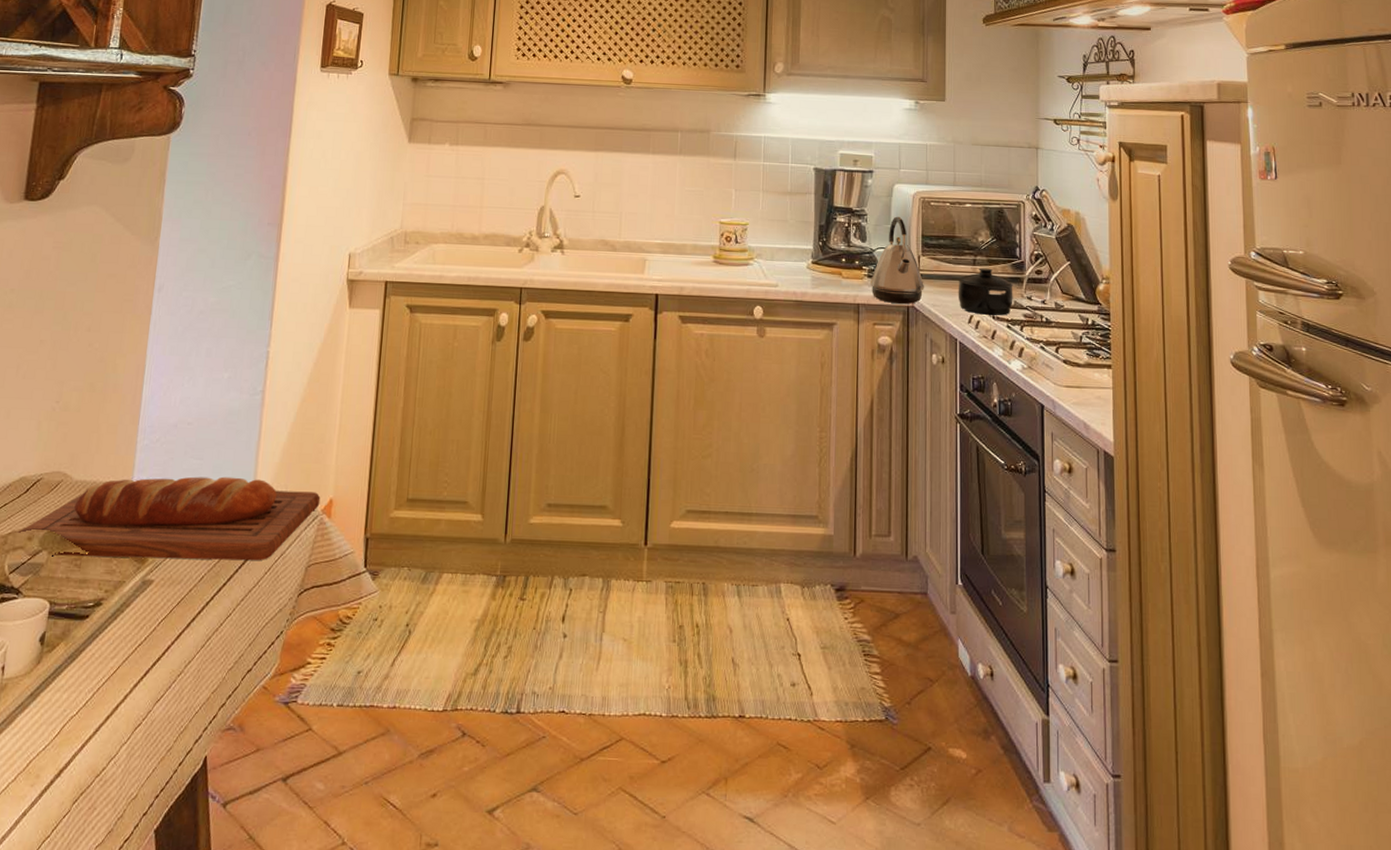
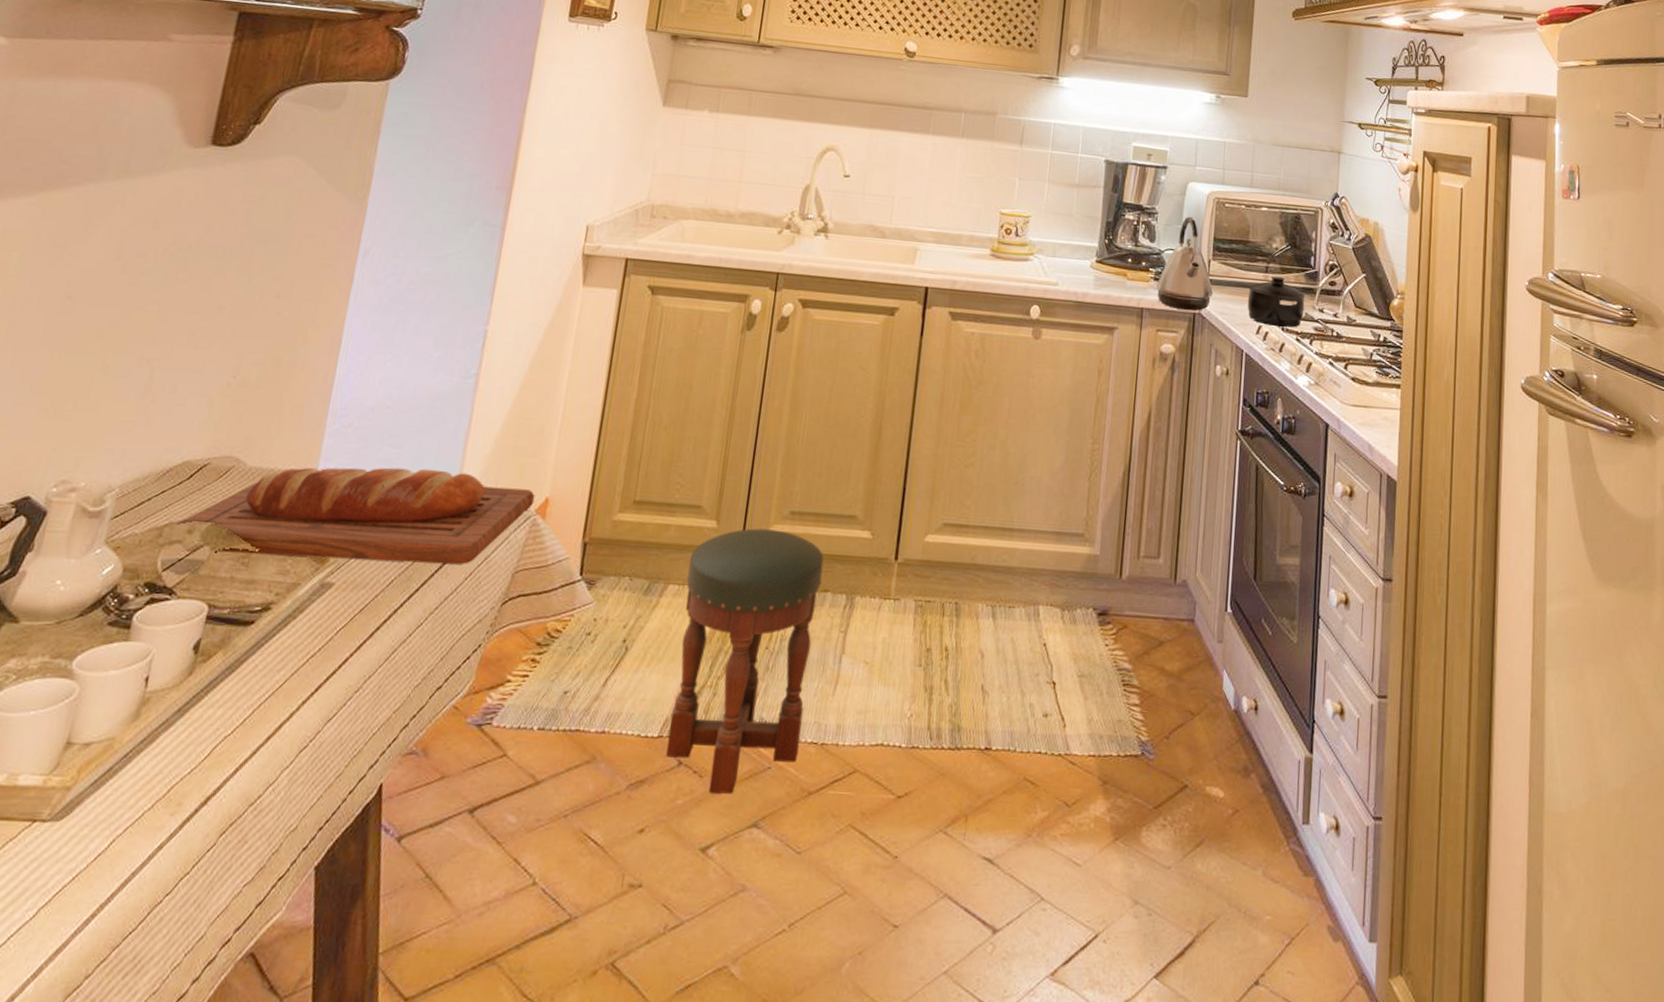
stool: none [451,520,580,761] -> present [666,528,824,794]

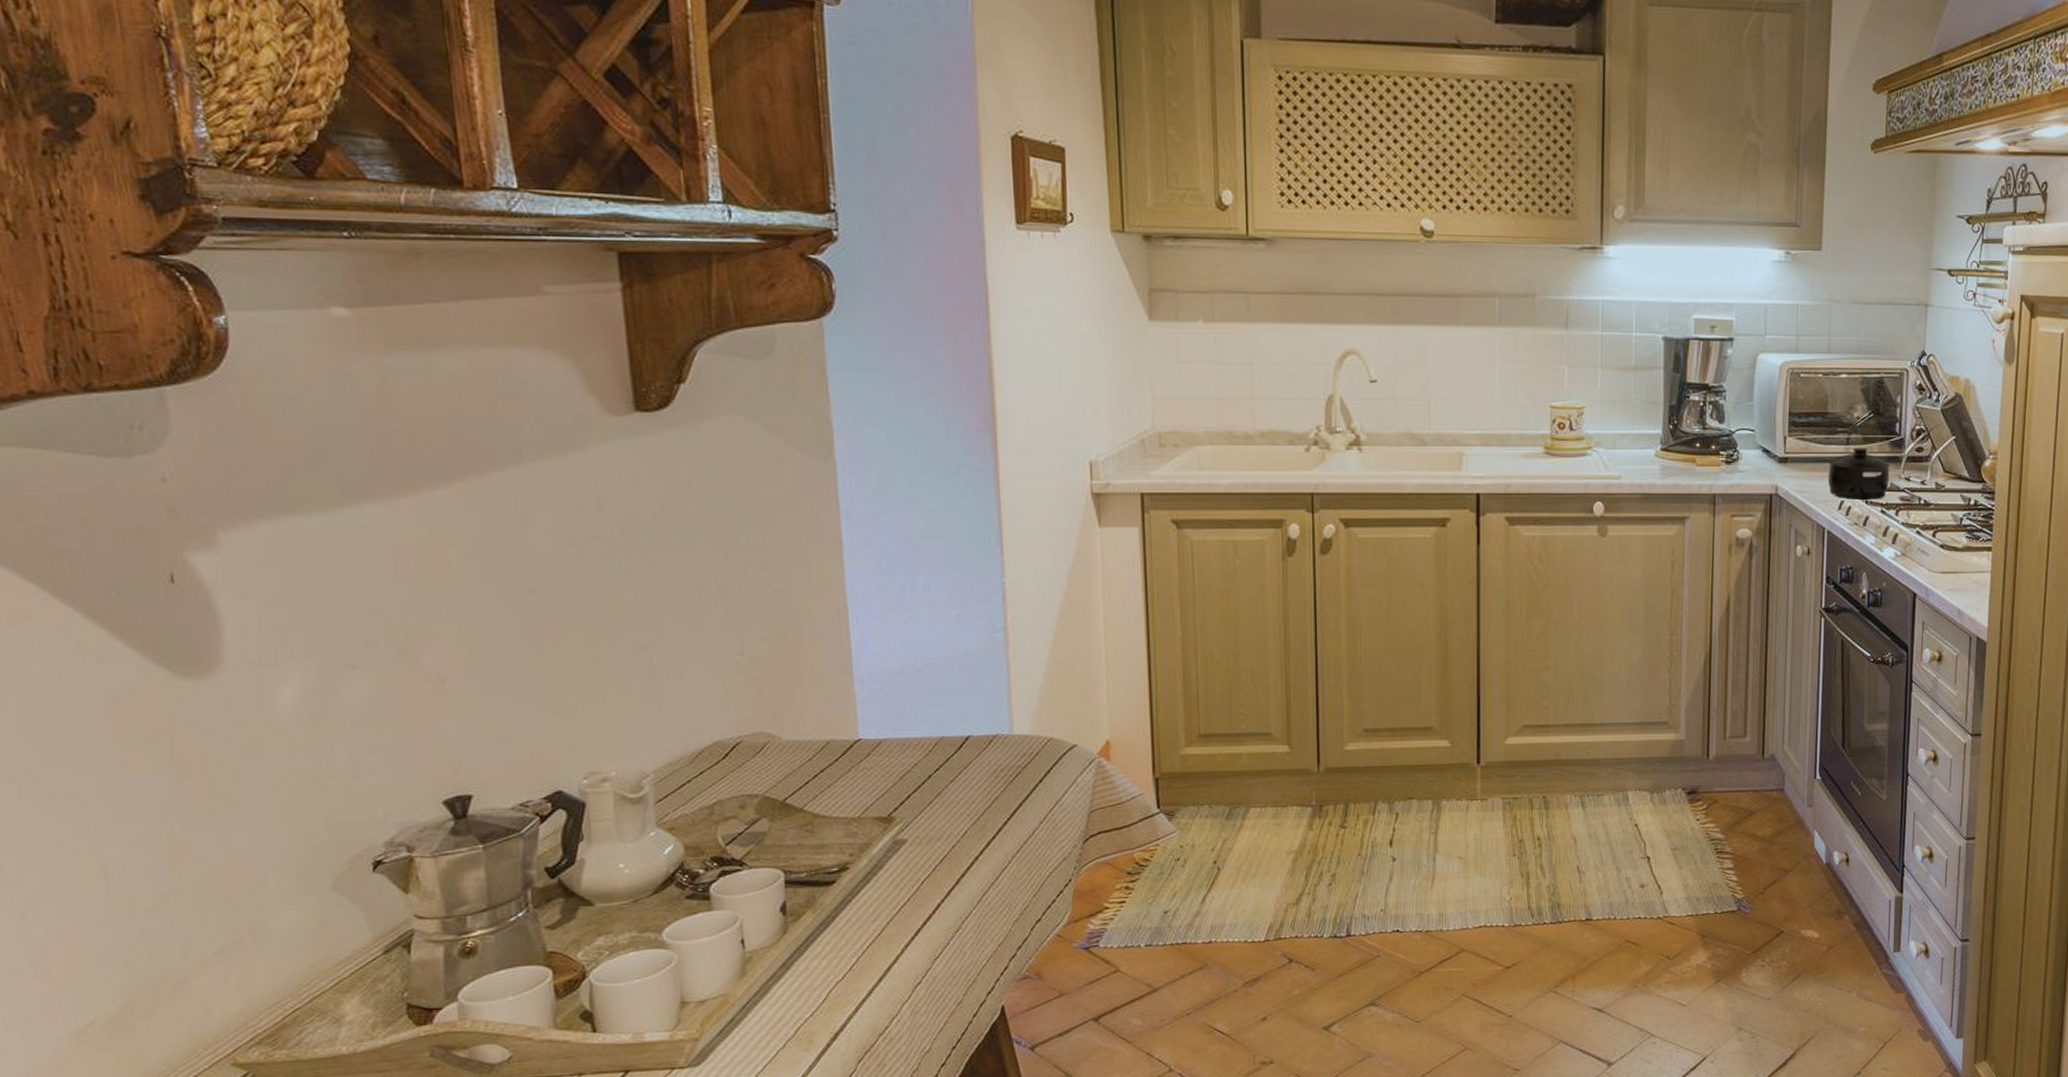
bread loaf: present [175,467,535,565] -> none [724,724,1095,823]
stool: present [666,528,824,794] -> none [1267,748,1406,982]
kettle: present [1155,216,1213,311] -> none [1727,391,1790,493]

